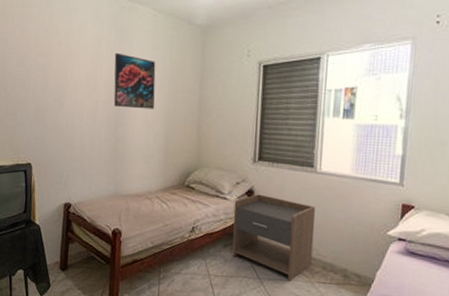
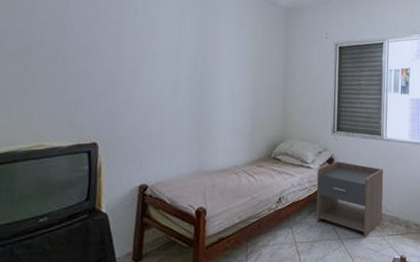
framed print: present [113,52,156,109] -> none [197,26,242,84]

